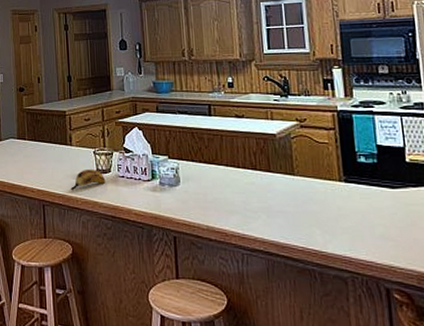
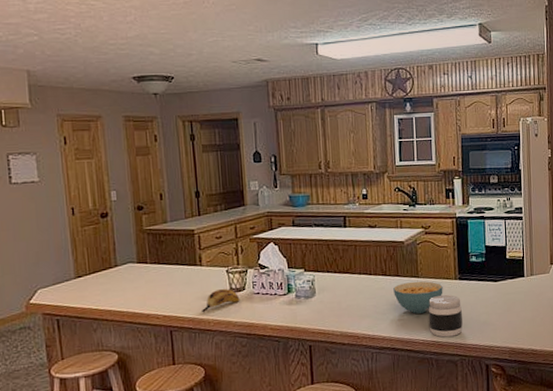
cereal bowl: none [265,179,325,216] -> present [393,281,443,314]
jar: none [307,198,352,248] -> present [428,295,463,338]

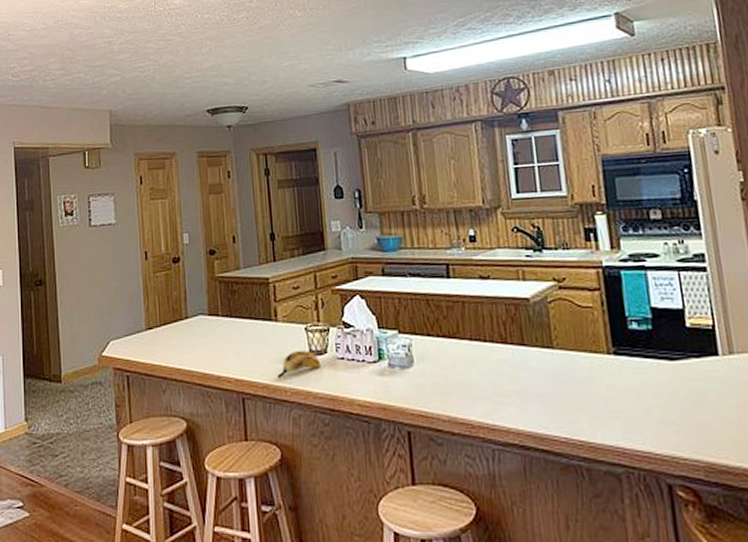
cereal bowl: present [393,281,443,314] -> none [518,353,592,400]
jar: present [428,295,463,338] -> none [570,376,626,437]

